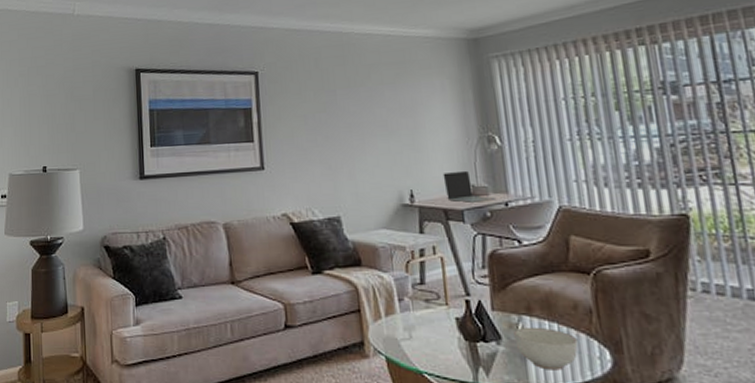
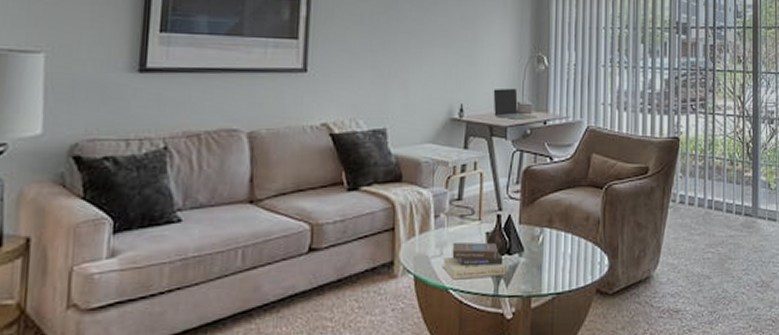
books: none [412,326,485,365] -> present [442,241,506,280]
bowl: present [514,327,578,371] -> none [535,238,585,277]

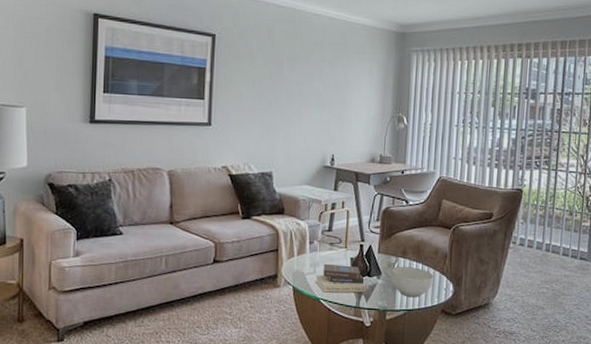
laptop: present [493,88,538,121] -> none [359,142,397,170]
bowl: none [535,238,585,277] -> present [390,266,433,298]

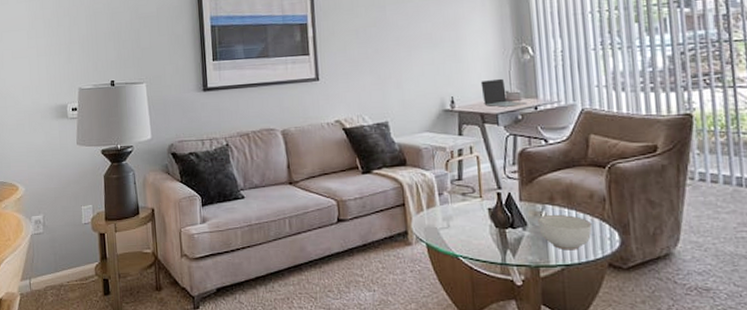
books: present [315,263,367,293] -> none [450,216,512,249]
laptop: none [359,142,397,170] -> present [480,78,528,108]

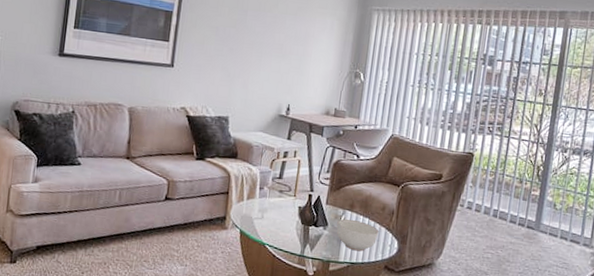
laptop: present [480,78,528,108] -> none [314,95,350,123]

